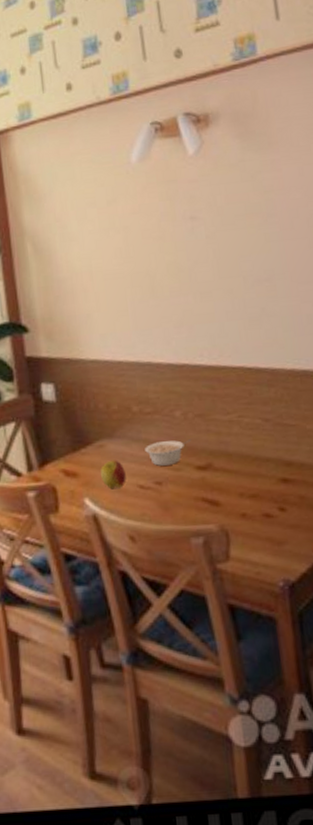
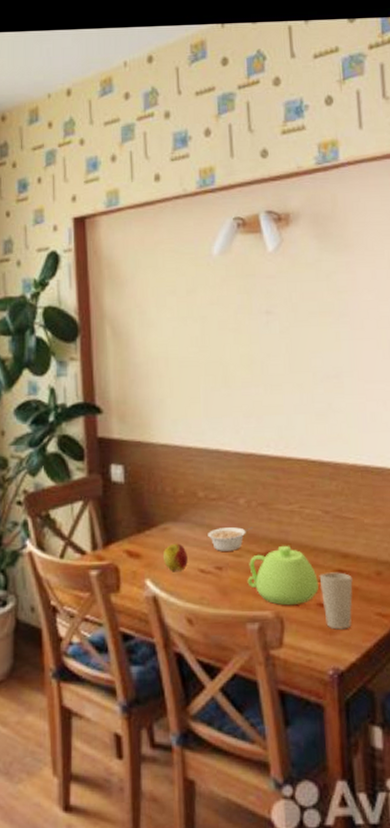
teapot: none [188,456,263,518] -> present [247,545,318,606]
cup: none [263,481,300,540] -> present [319,572,353,630]

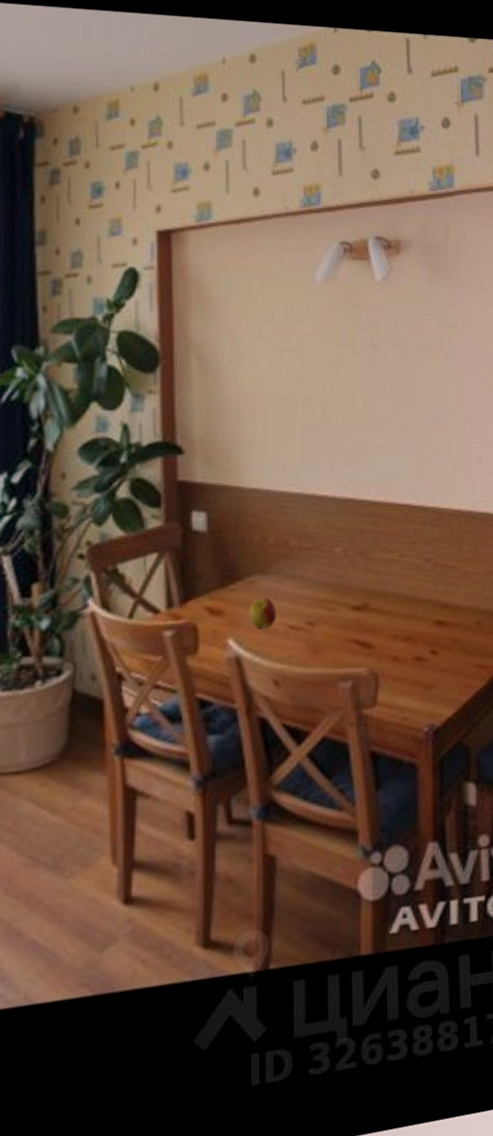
legume: present [208,527,254,551] -> none [300,578,350,605]
teapot: present [247,545,318,606] -> none [341,596,416,661]
cup: present [319,572,353,630] -> none [417,623,452,684]

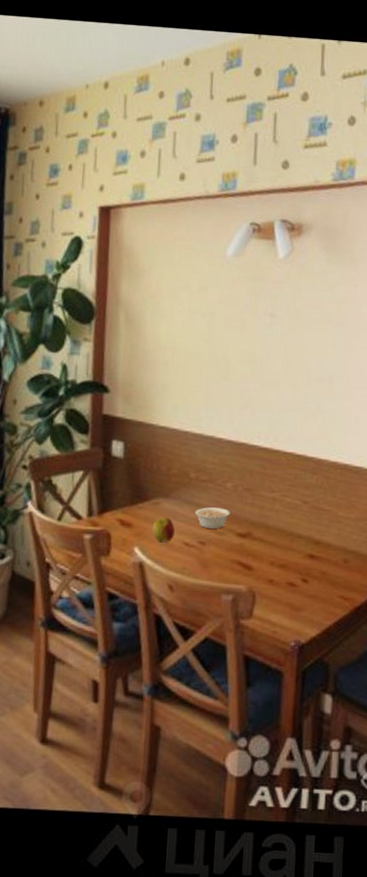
legume: none [300,578,350,605] -> present [195,507,238,529]

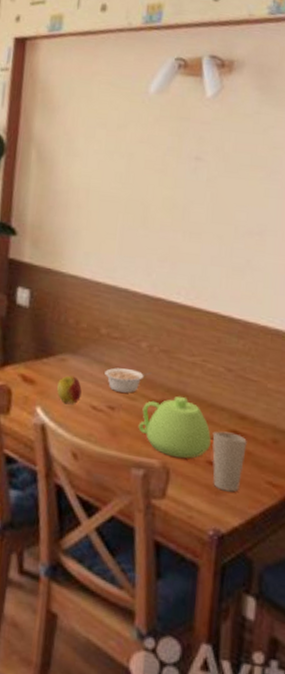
teapot: none [226,528,290,582] -> present [138,396,211,459]
cup: none [291,556,322,608] -> present [211,431,247,492]

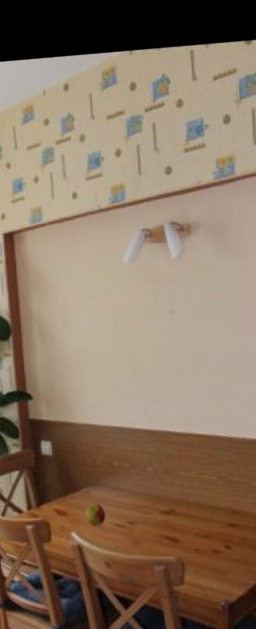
legume: present [105,367,152,393] -> none [122,490,160,510]
teapot: present [138,396,211,459] -> none [154,504,213,552]
cup: present [211,431,247,492] -> none [214,525,242,571]

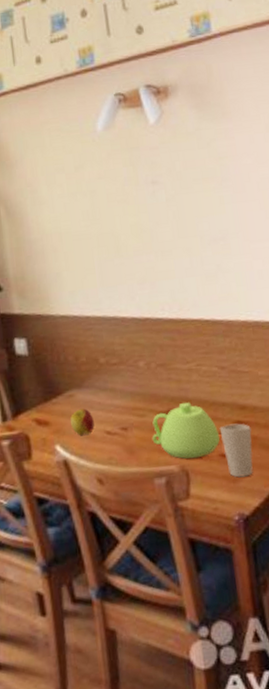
teapot: none [154,504,213,552] -> present [152,402,220,459]
cup: none [214,525,242,571] -> present [219,423,253,478]

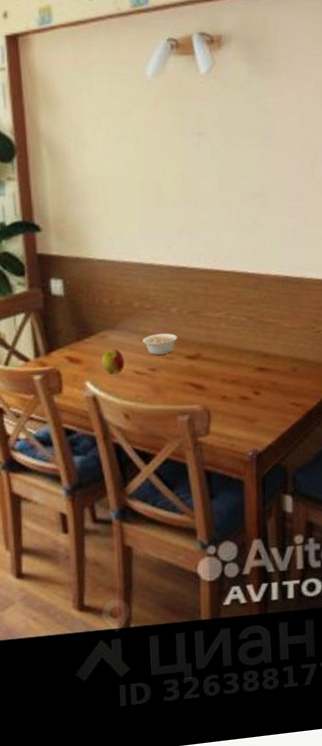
legume: none [111,387,155,413] -> present [143,333,184,355]
teapot: present [152,402,220,459] -> none [178,348,241,400]
cup: present [219,423,253,478] -> none [242,369,272,418]

